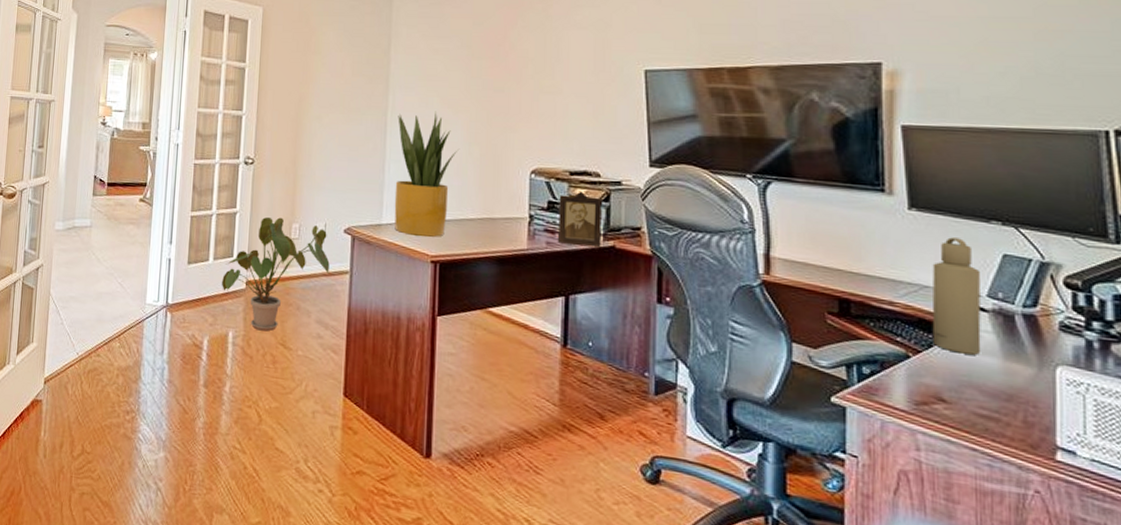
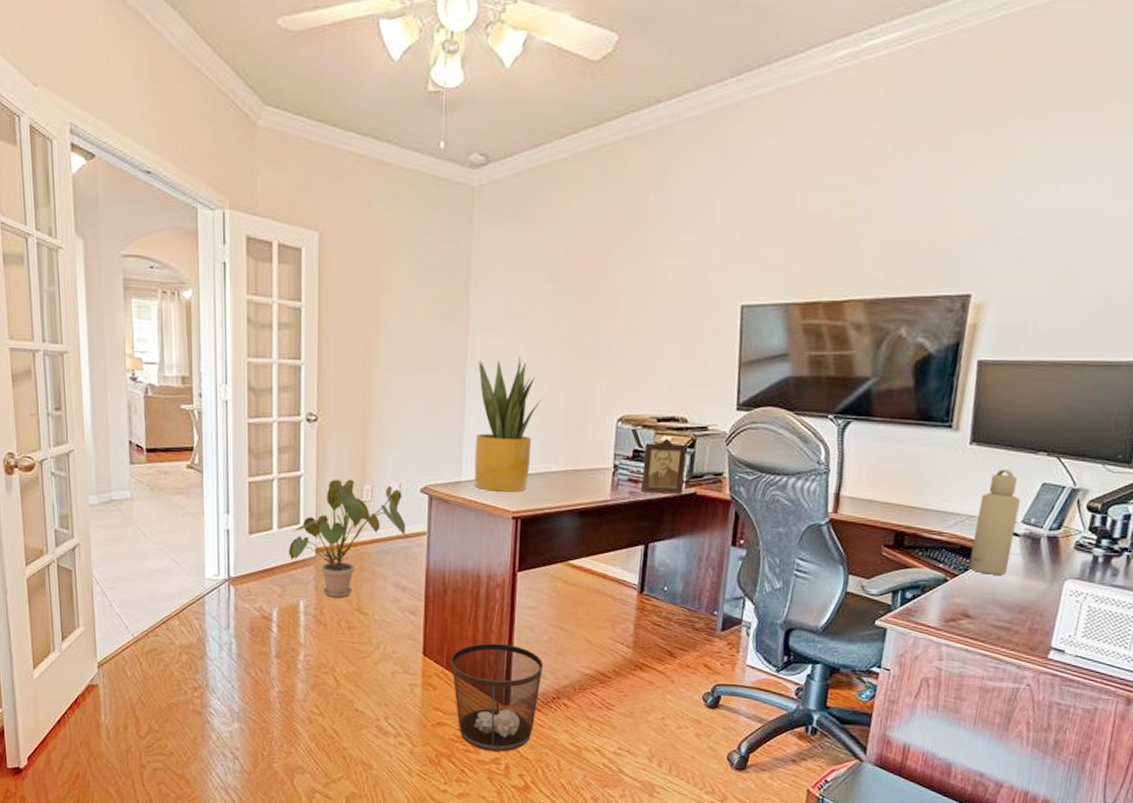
waste bin: none [371,388,466,512] -> present [450,643,544,752]

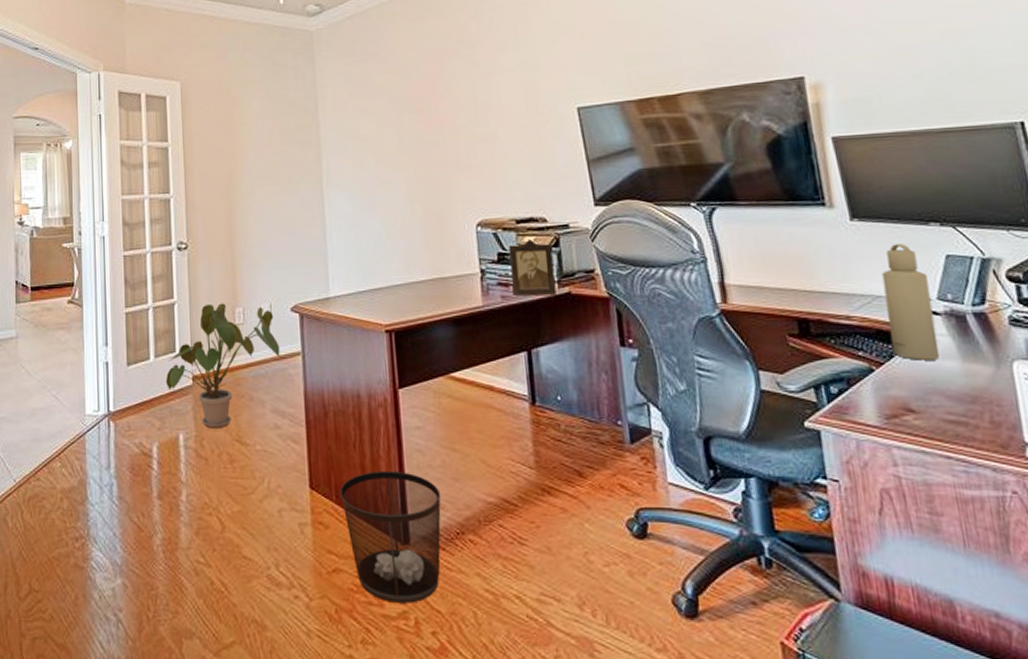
planter: present [474,355,543,492] -> none [334,172,400,306]

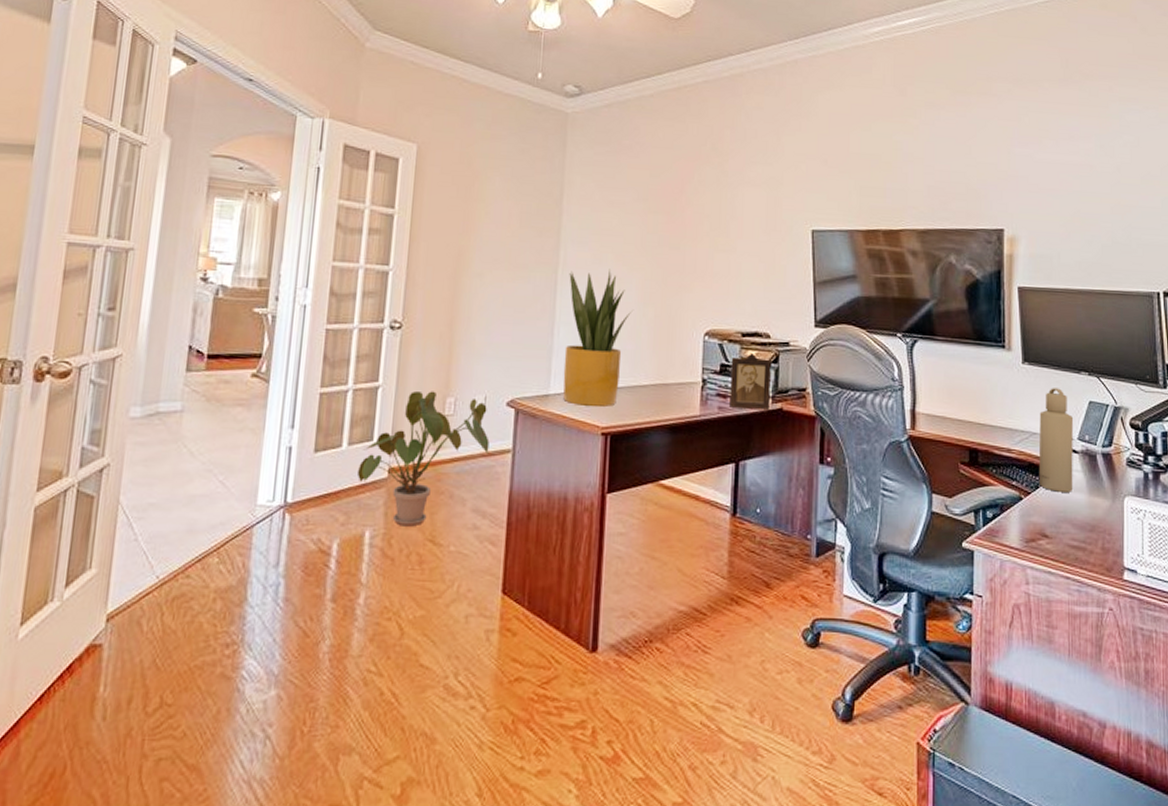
planter: none [334,172,400,306] -> present [562,268,633,407]
waste bin: present [339,470,441,603] -> none [533,576,635,712]

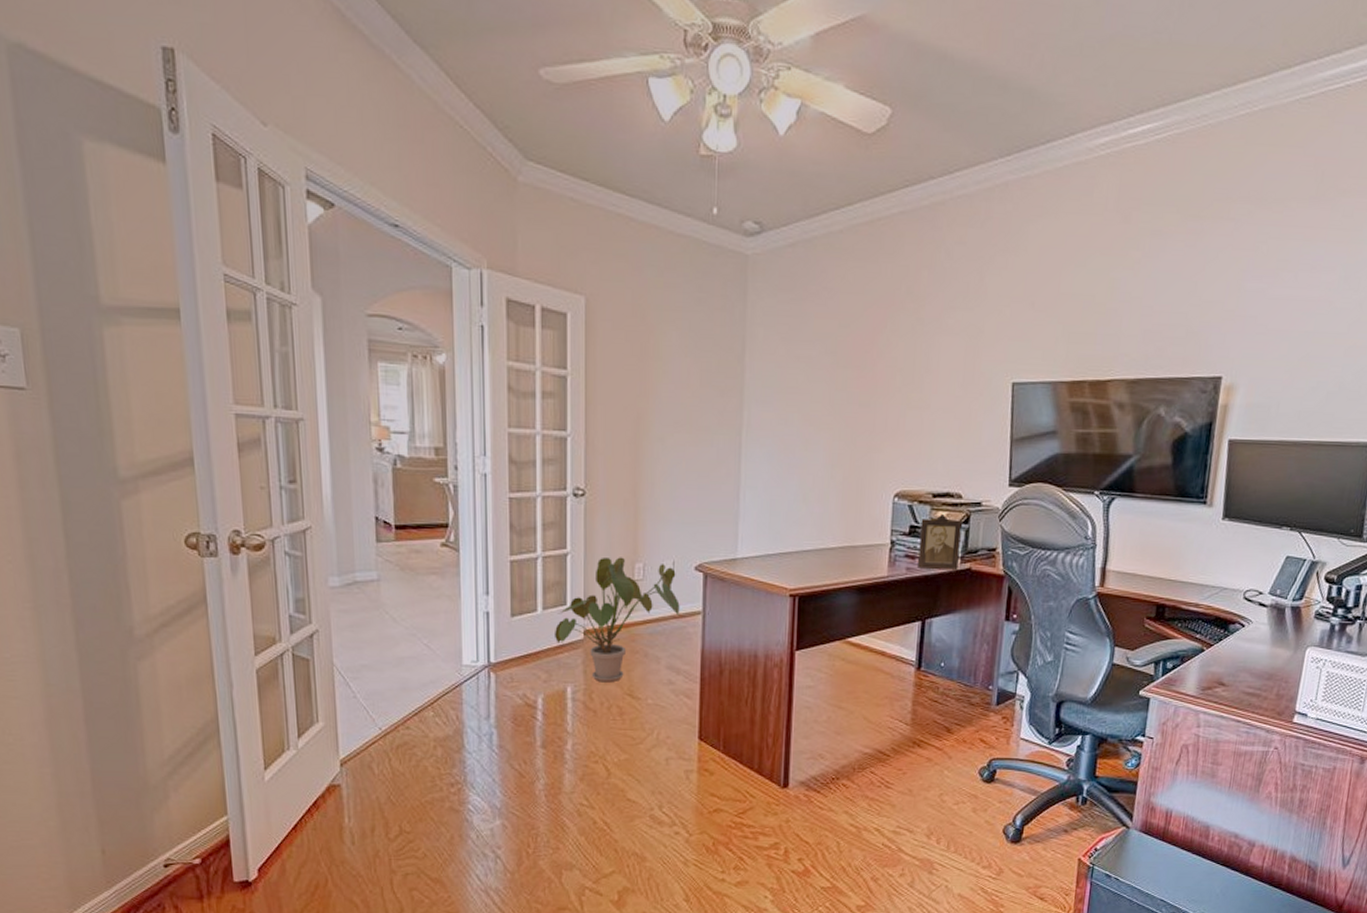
planter: present [562,268,633,407] -> none [750,429,820,569]
bottle: present [1038,388,1073,492] -> none [1222,543,1267,644]

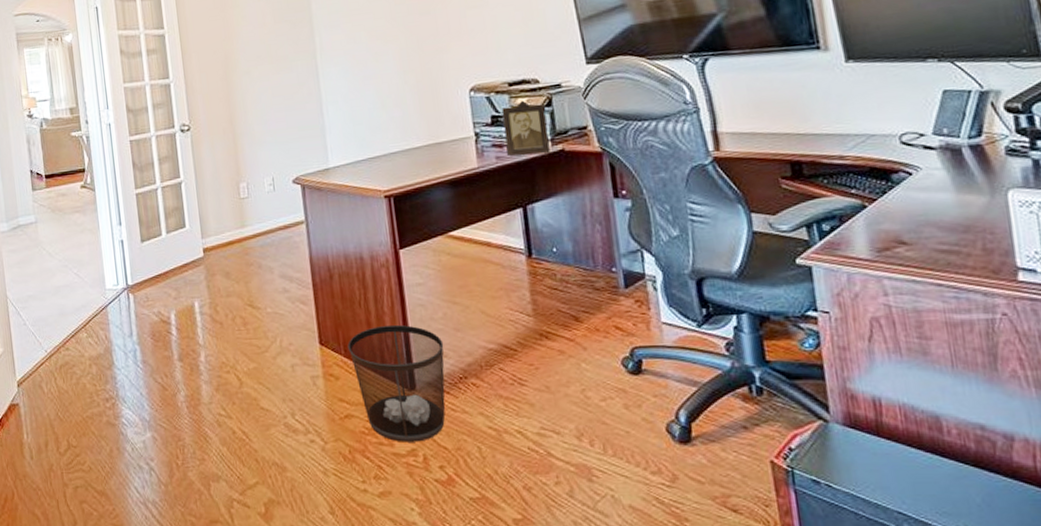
house plant: present [555,557,680,683] -> none [178,179,285,296]
waste bin: none [727,724,823,836] -> present [347,324,446,442]

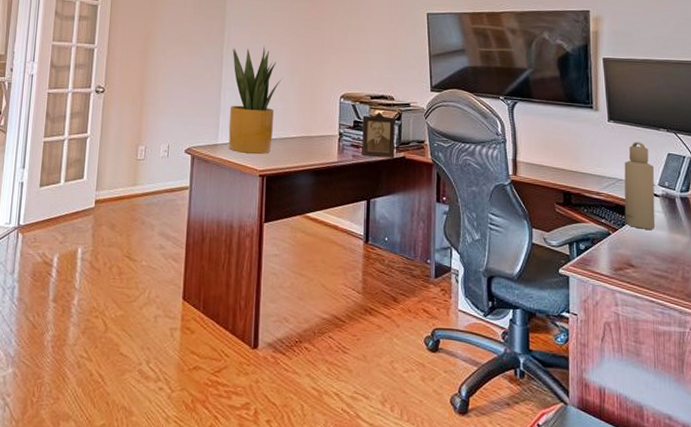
planter: none [327,45,394,174] -> present [228,45,283,154]
waste bin: present [347,324,446,442] -> none [206,288,287,397]
bottle: none [876,82,934,195] -> present [624,142,656,230]

